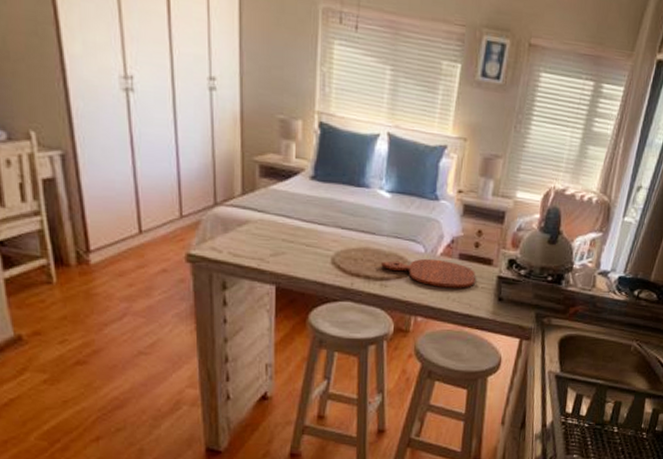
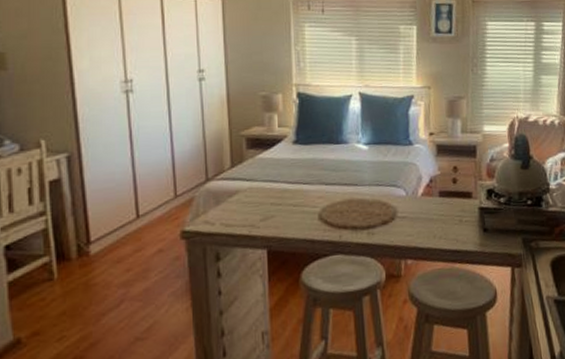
cutting board: present [381,258,476,288] -> none [366,200,459,227]

